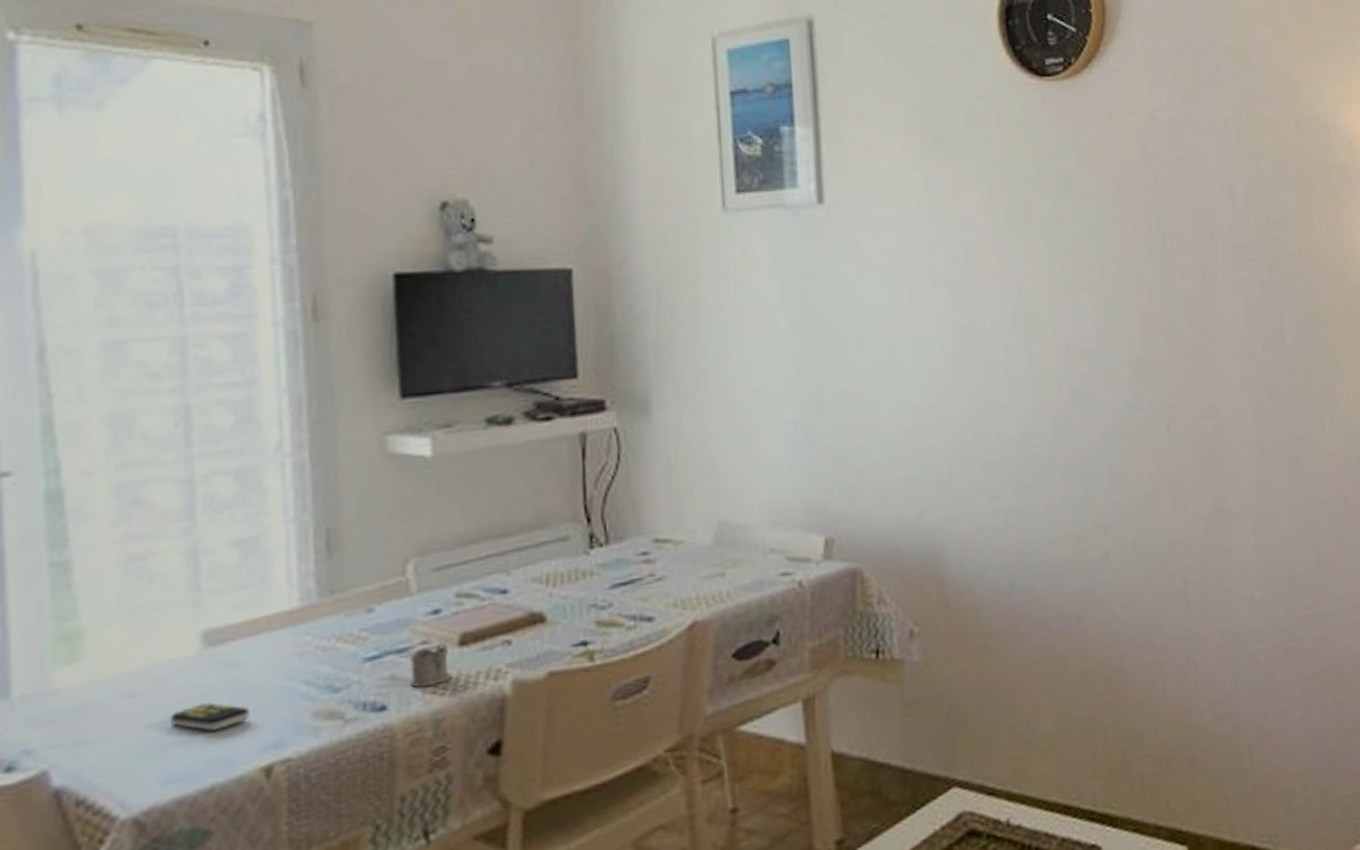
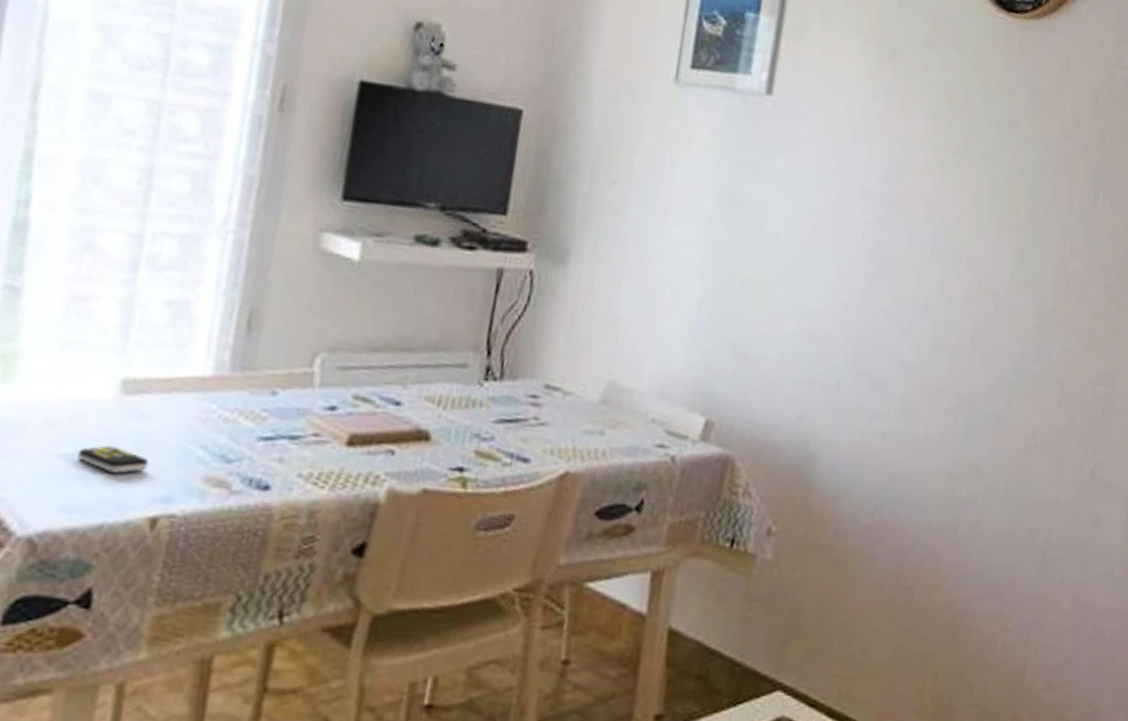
tea glass holder: present [409,642,452,688] -> none [294,438,337,477]

